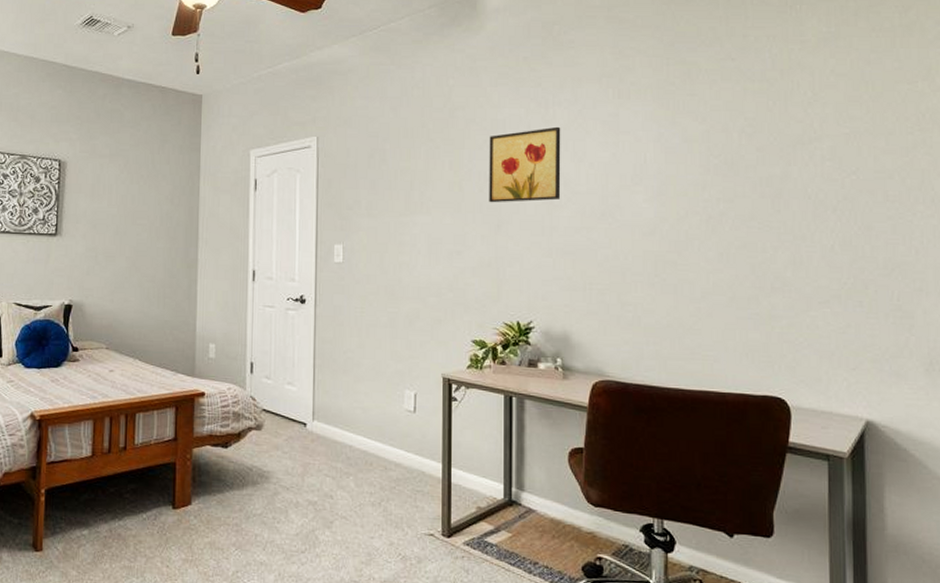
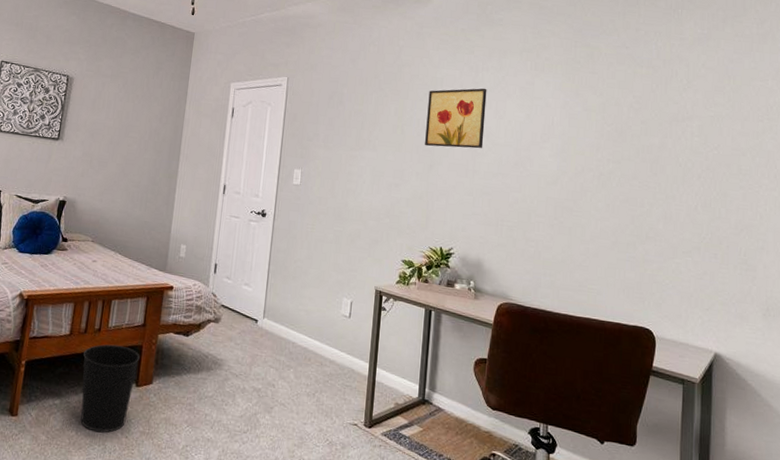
wastebasket: none [110,463,174,564] -> present [80,344,140,433]

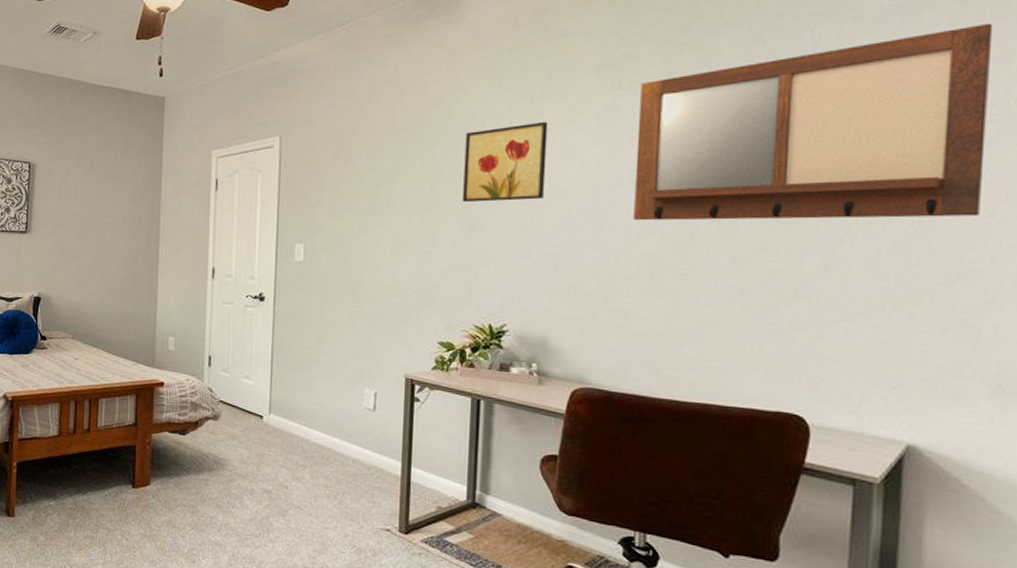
wastebasket: present [80,344,140,433] -> none [75,444,134,535]
writing board: none [543,53,758,187] -> present [633,23,993,221]

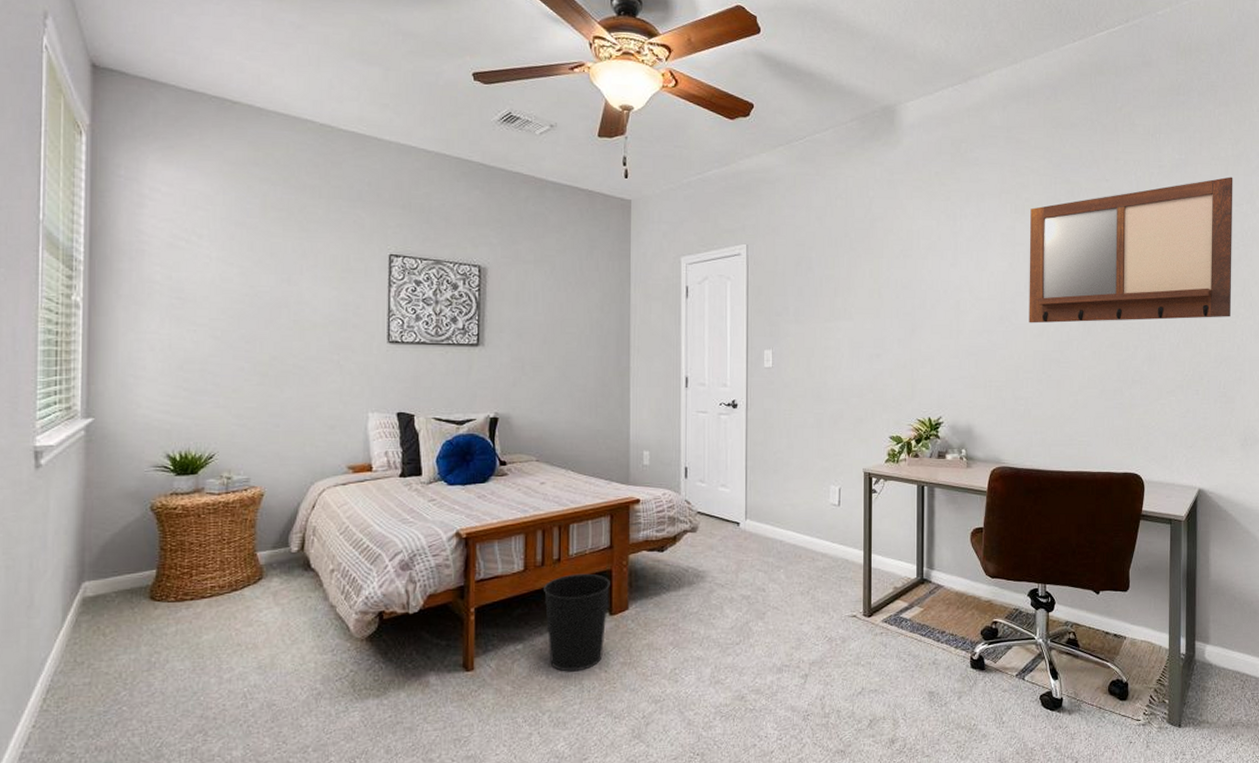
wastebasket: none [75,444,134,535] -> present [544,573,610,672]
wall art: present [463,121,548,203] -> none [905,238,967,309]

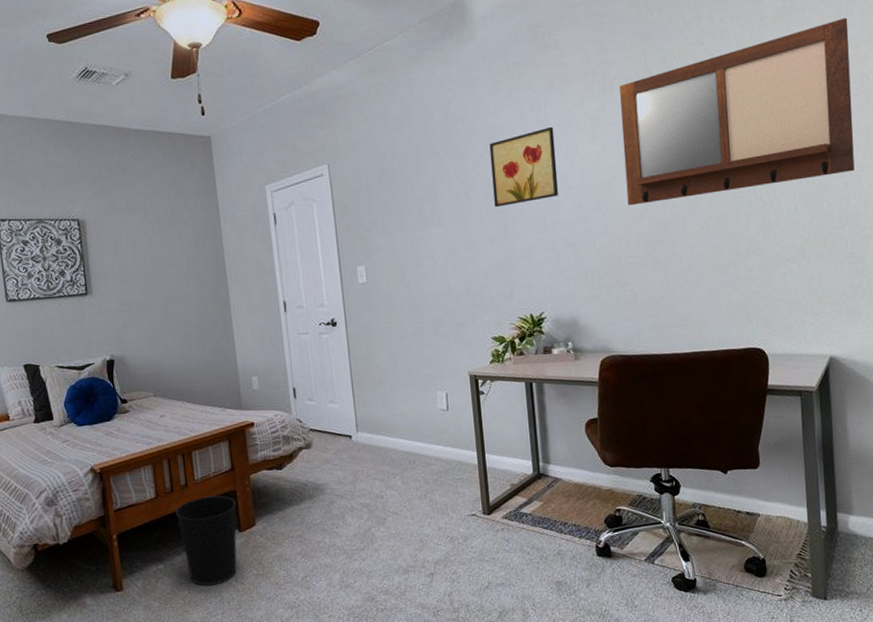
wall art: none [905,238,967,309] -> present [489,126,559,208]

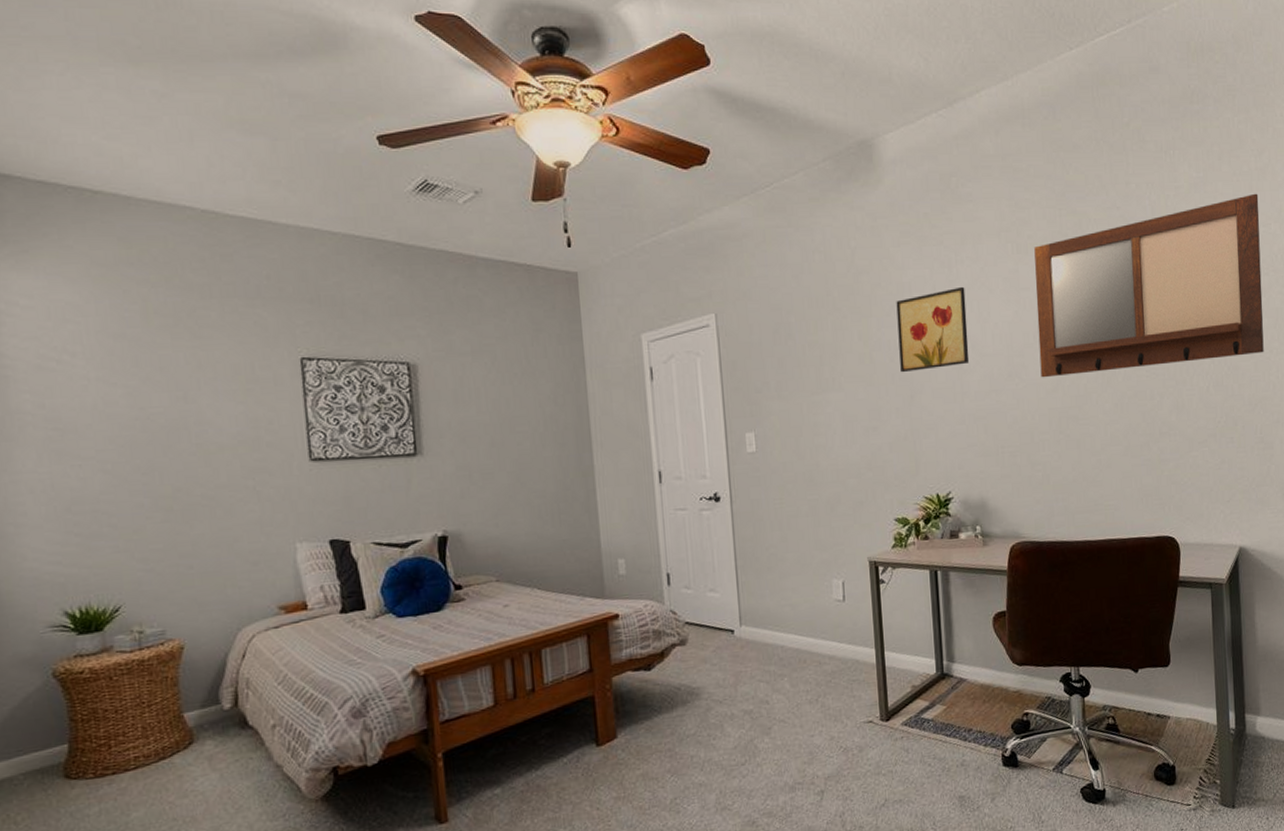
wastebasket: present [176,495,237,586] -> none [519,702,594,814]

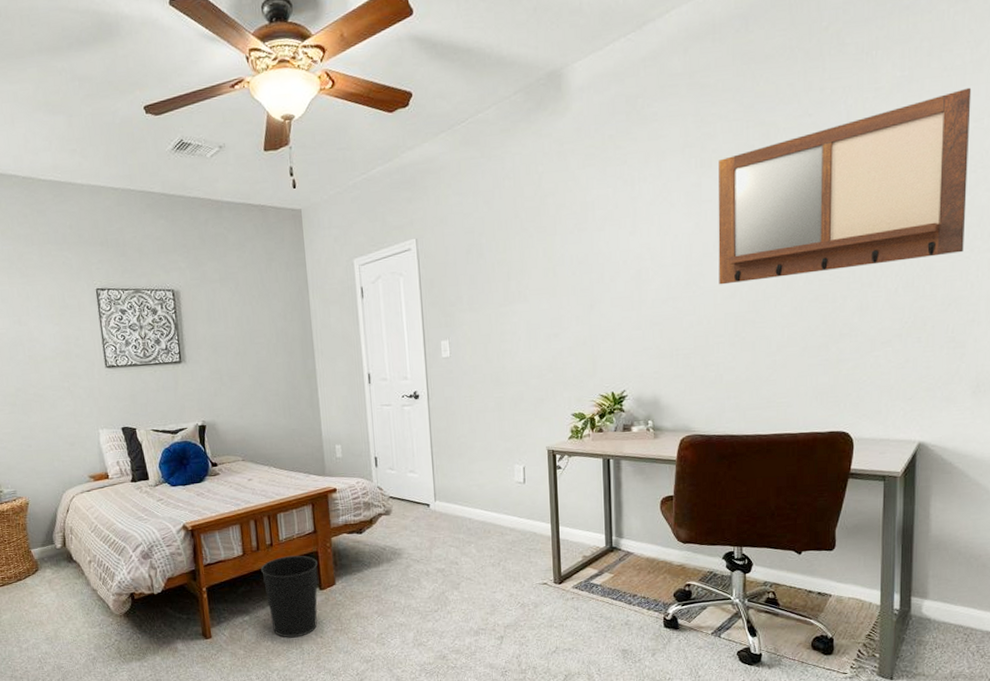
wastebasket: none [519,702,594,814] -> present [261,555,318,638]
wall art: present [896,286,970,373] -> none [579,202,648,285]

